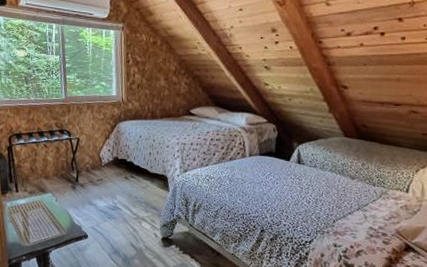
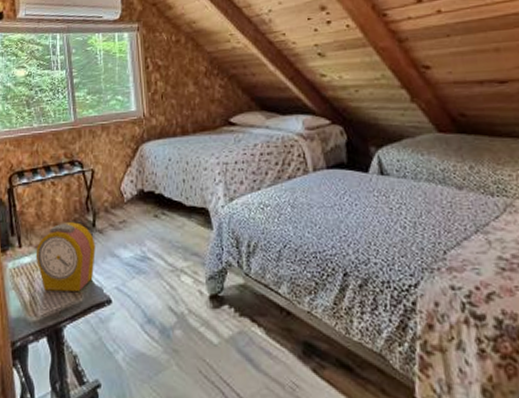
alarm clock: none [29,176,78,228] -> present [35,222,96,292]

